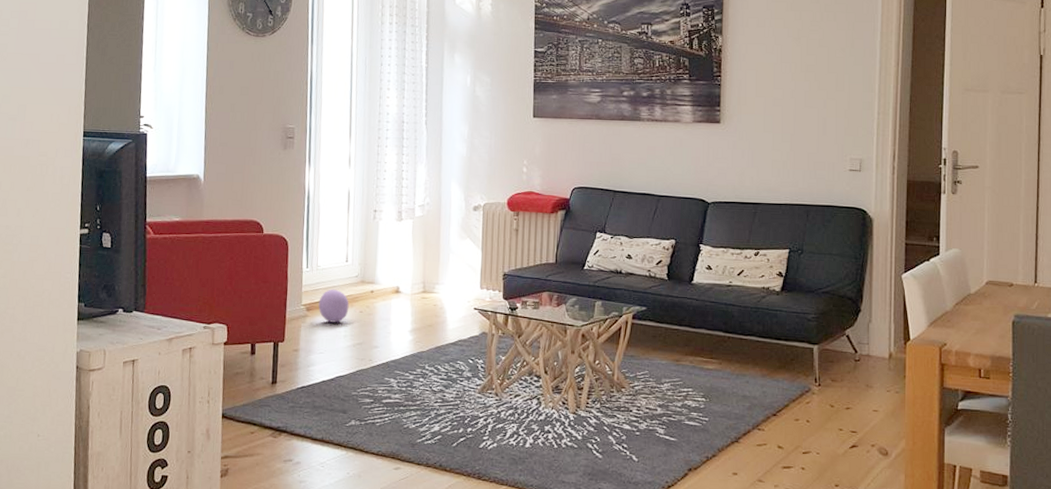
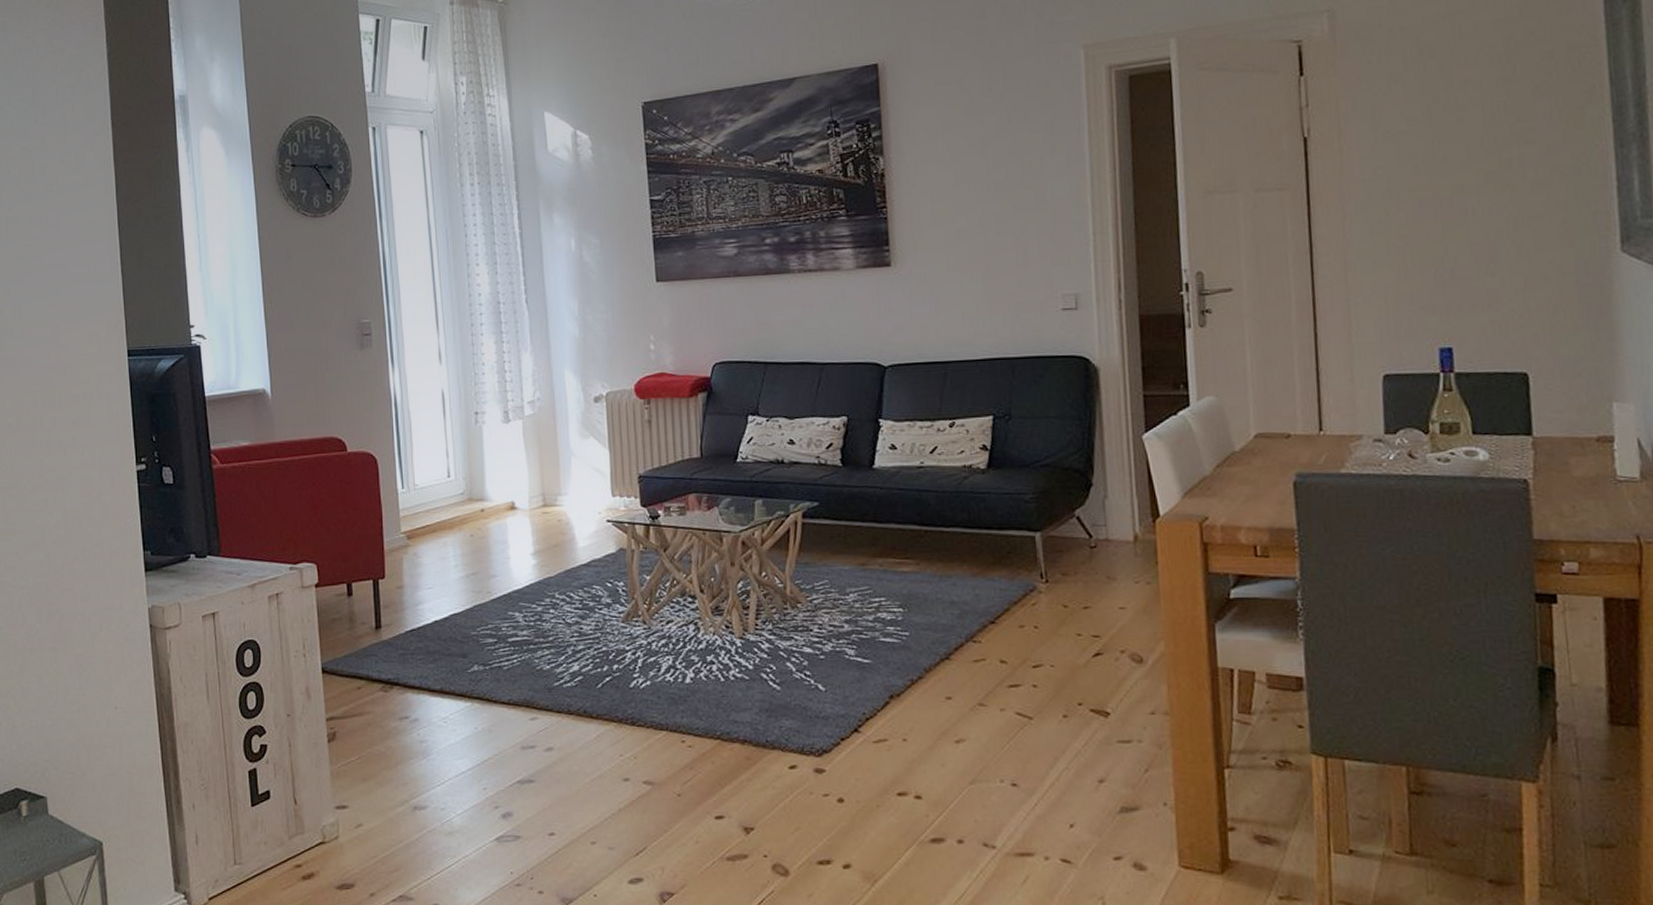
ball: present [318,289,349,323] -> none [420,511,457,551]

